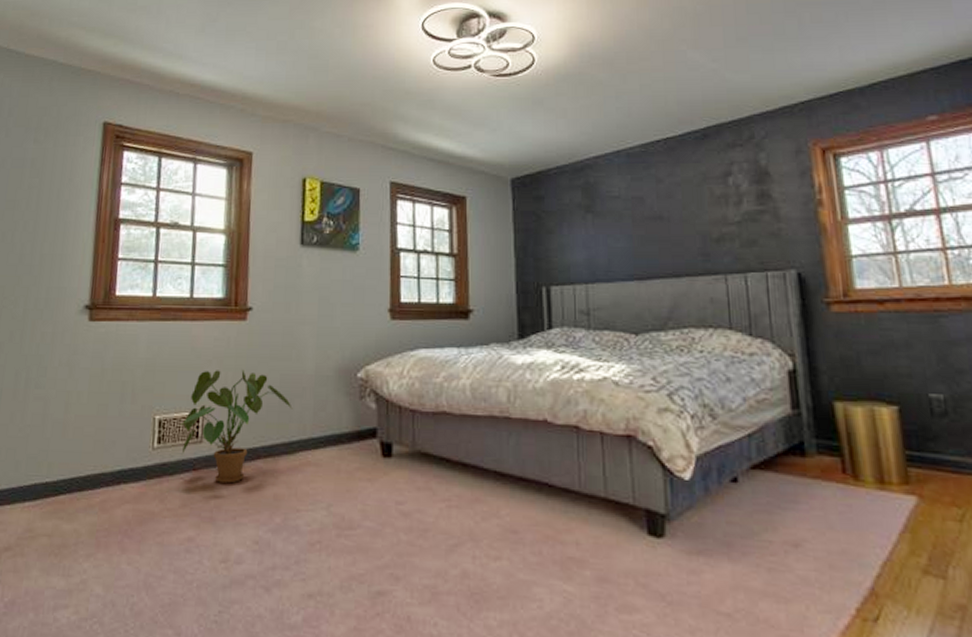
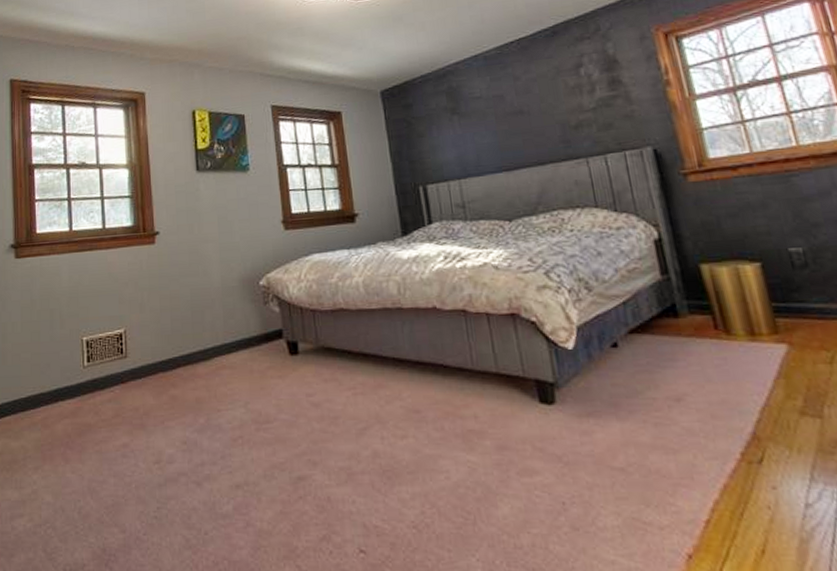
house plant: present [179,369,293,484] -> none [105,288,205,392]

